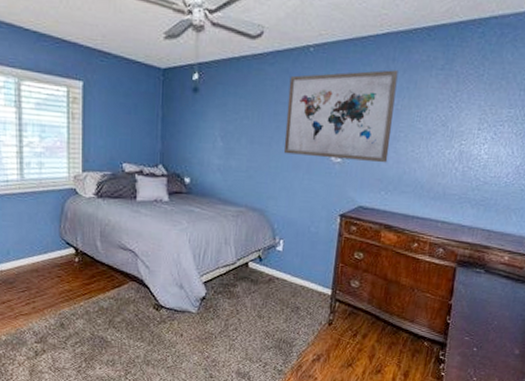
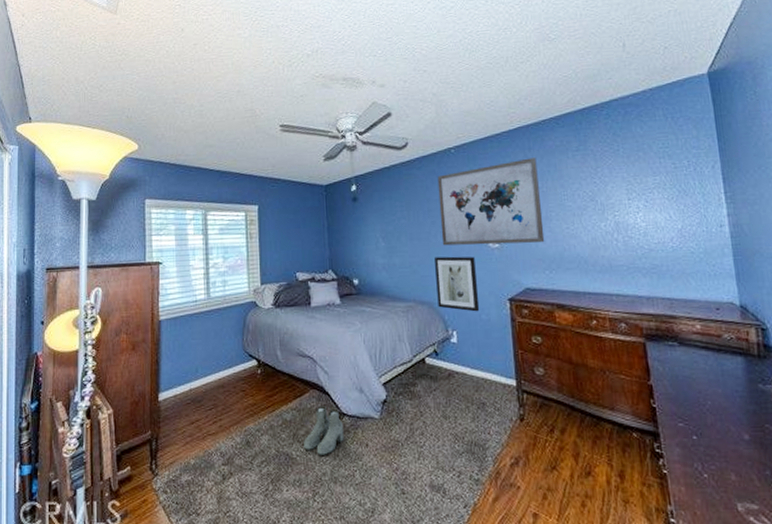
boots: none [119,297,161,341] -> present [304,406,344,455]
wall art: none [269,164,314,224] -> present [435,256,480,312]

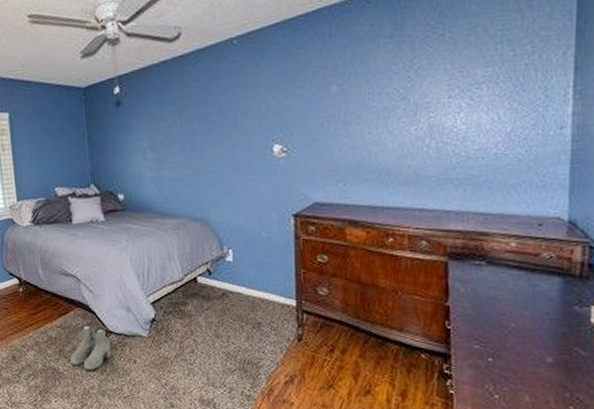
wall art: present [435,256,480,312] -> none [210,167,260,229]
wall art: present [437,157,545,246] -> none [215,47,341,156]

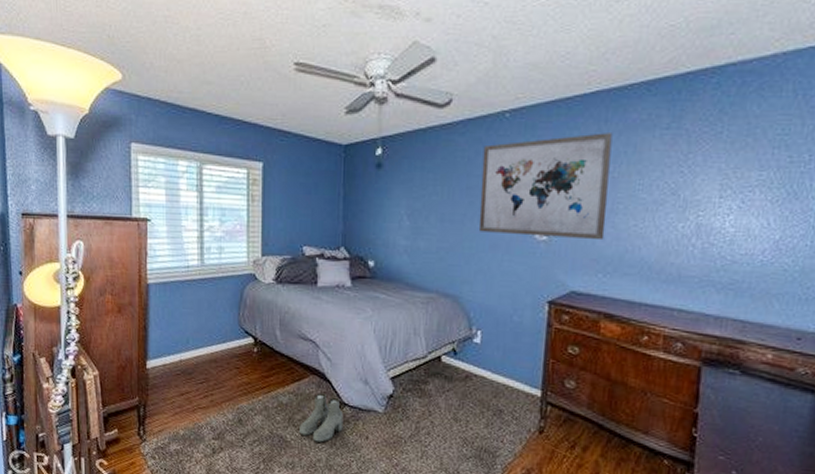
wall art: none [215,47,341,156] -> present [478,133,613,241]

